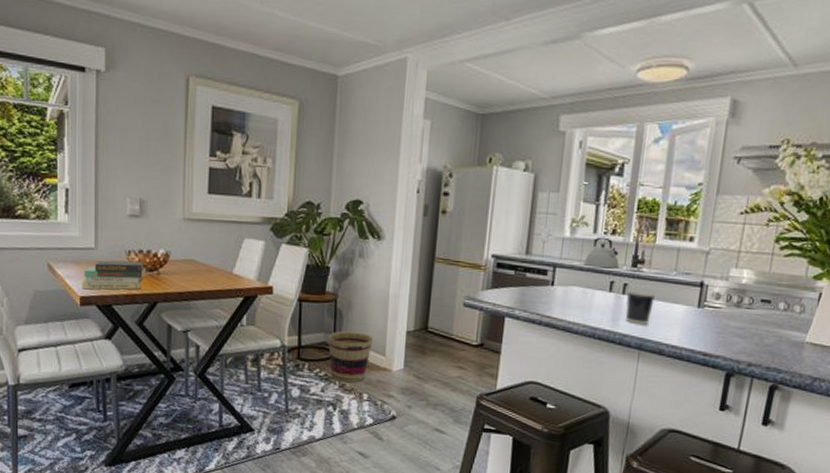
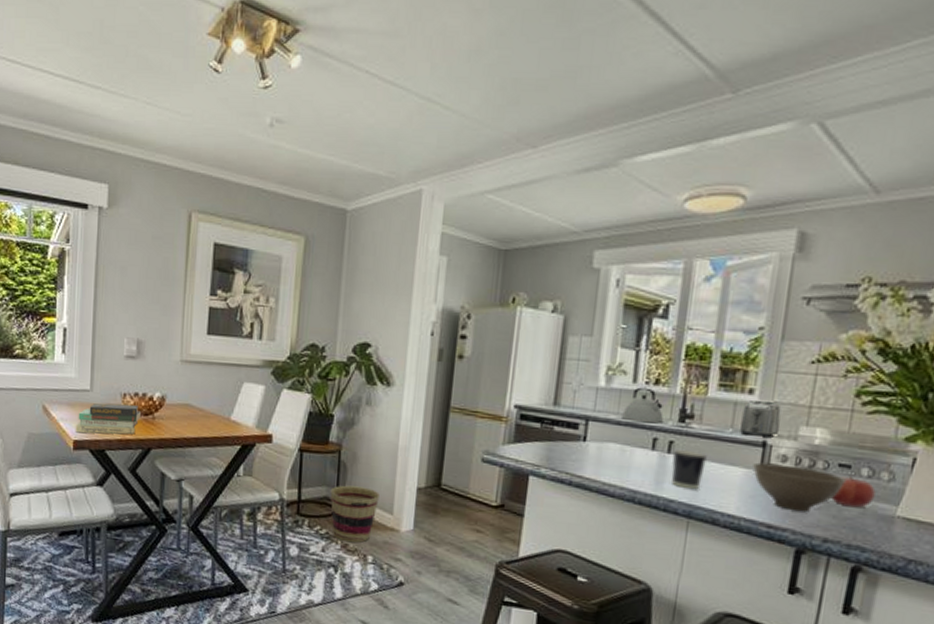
toaster: none [682,247,716,279] -> present [740,401,781,439]
bowl: none [692,300,767,341] -> present [753,462,846,512]
fruit: none [755,308,790,336] -> present [831,474,876,508]

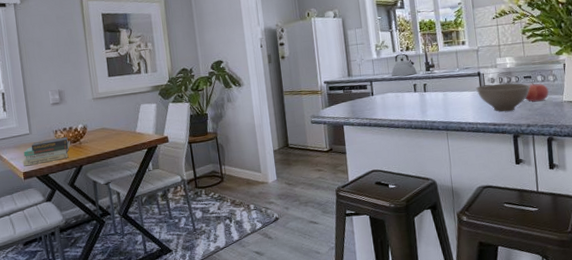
basket: present [330,485,379,543] -> none [215,158,250,199]
mug: present [671,450,707,489] -> none [427,87,449,112]
toaster: present [740,401,781,439] -> none [461,47,486,71]

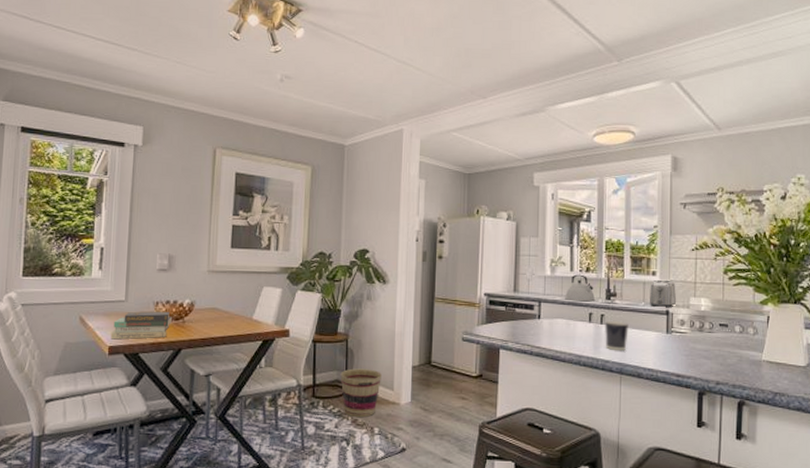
basket: none [215,158,250,199] -> present [340,368,382,418]
mug: none [427,87,449,112] -> present [604,321,629,350]
toaster: none [461,47,486,71] -> present [650,280,677,308]
bowl: present [476,83,531,112] -> none [662,327,726,363]
fruit: present [525,81,549,102] -> none [718,331,746,356]

